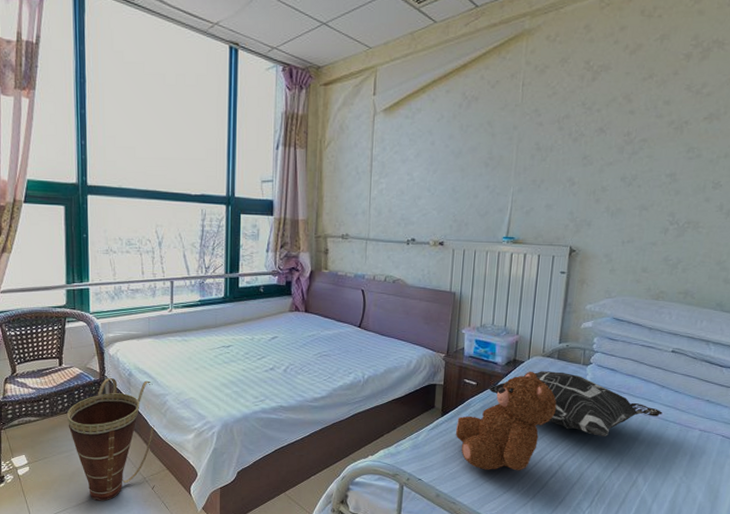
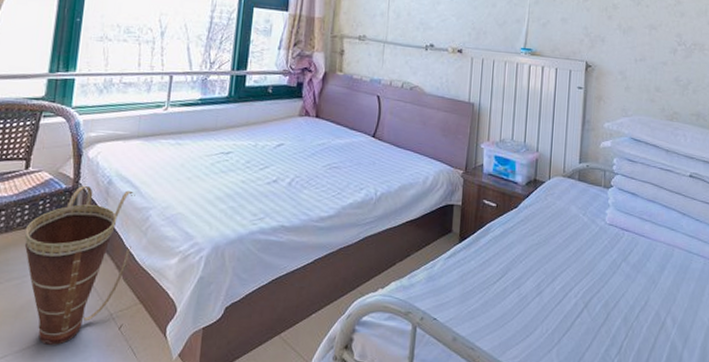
teddy bear: present [455,371,557,471] -> none [474,192,580,310]
decorative pillow: present [487,371,663,436] -> none [507,193,686,269]

